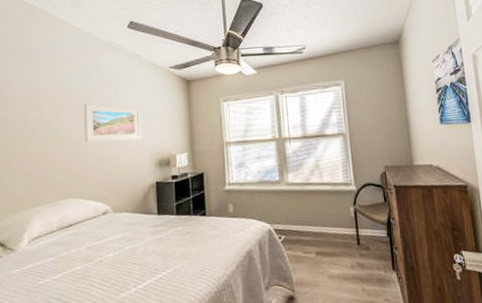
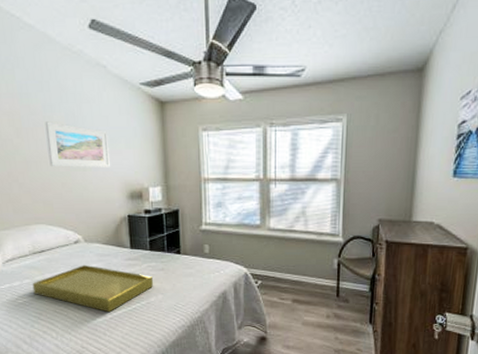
tray: none [56,235,179,286] -> present [32,264,153,313]

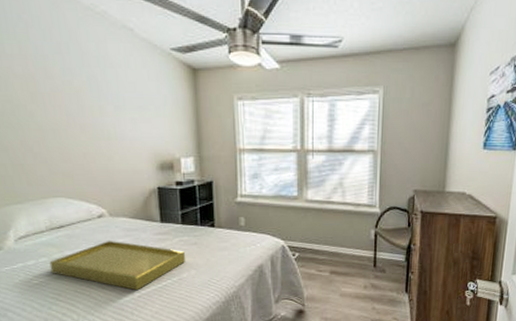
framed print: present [45,121,110,167] -> none [64,86,138,137]

